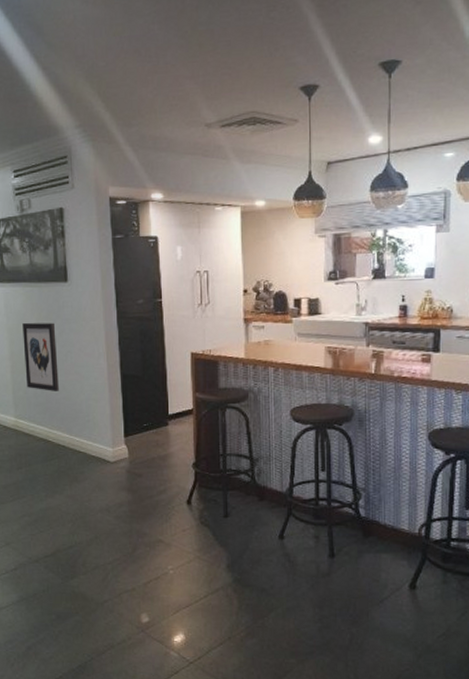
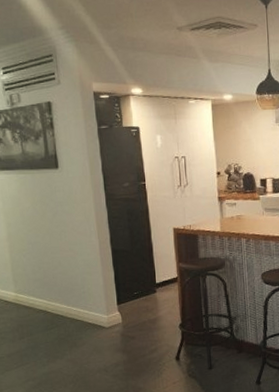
wall art: present [22,323,59,391] -> none [18,205,55,268]

